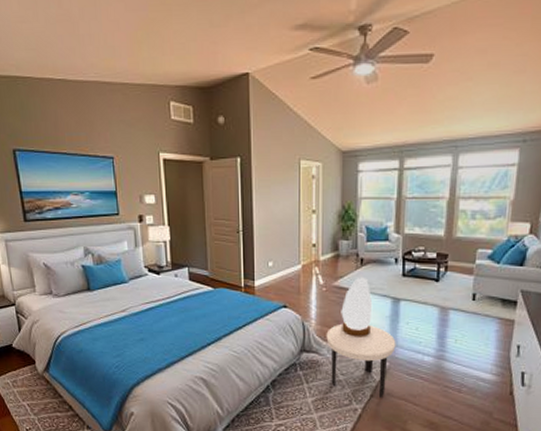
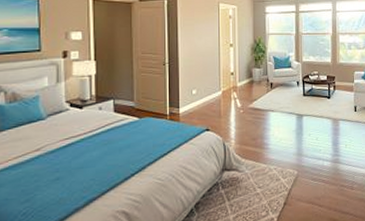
side table: present [326,323,396,399] -> none [244,139,302,205]
table lamp: present [341,276,373,337] -> none [256,98,282,152]

